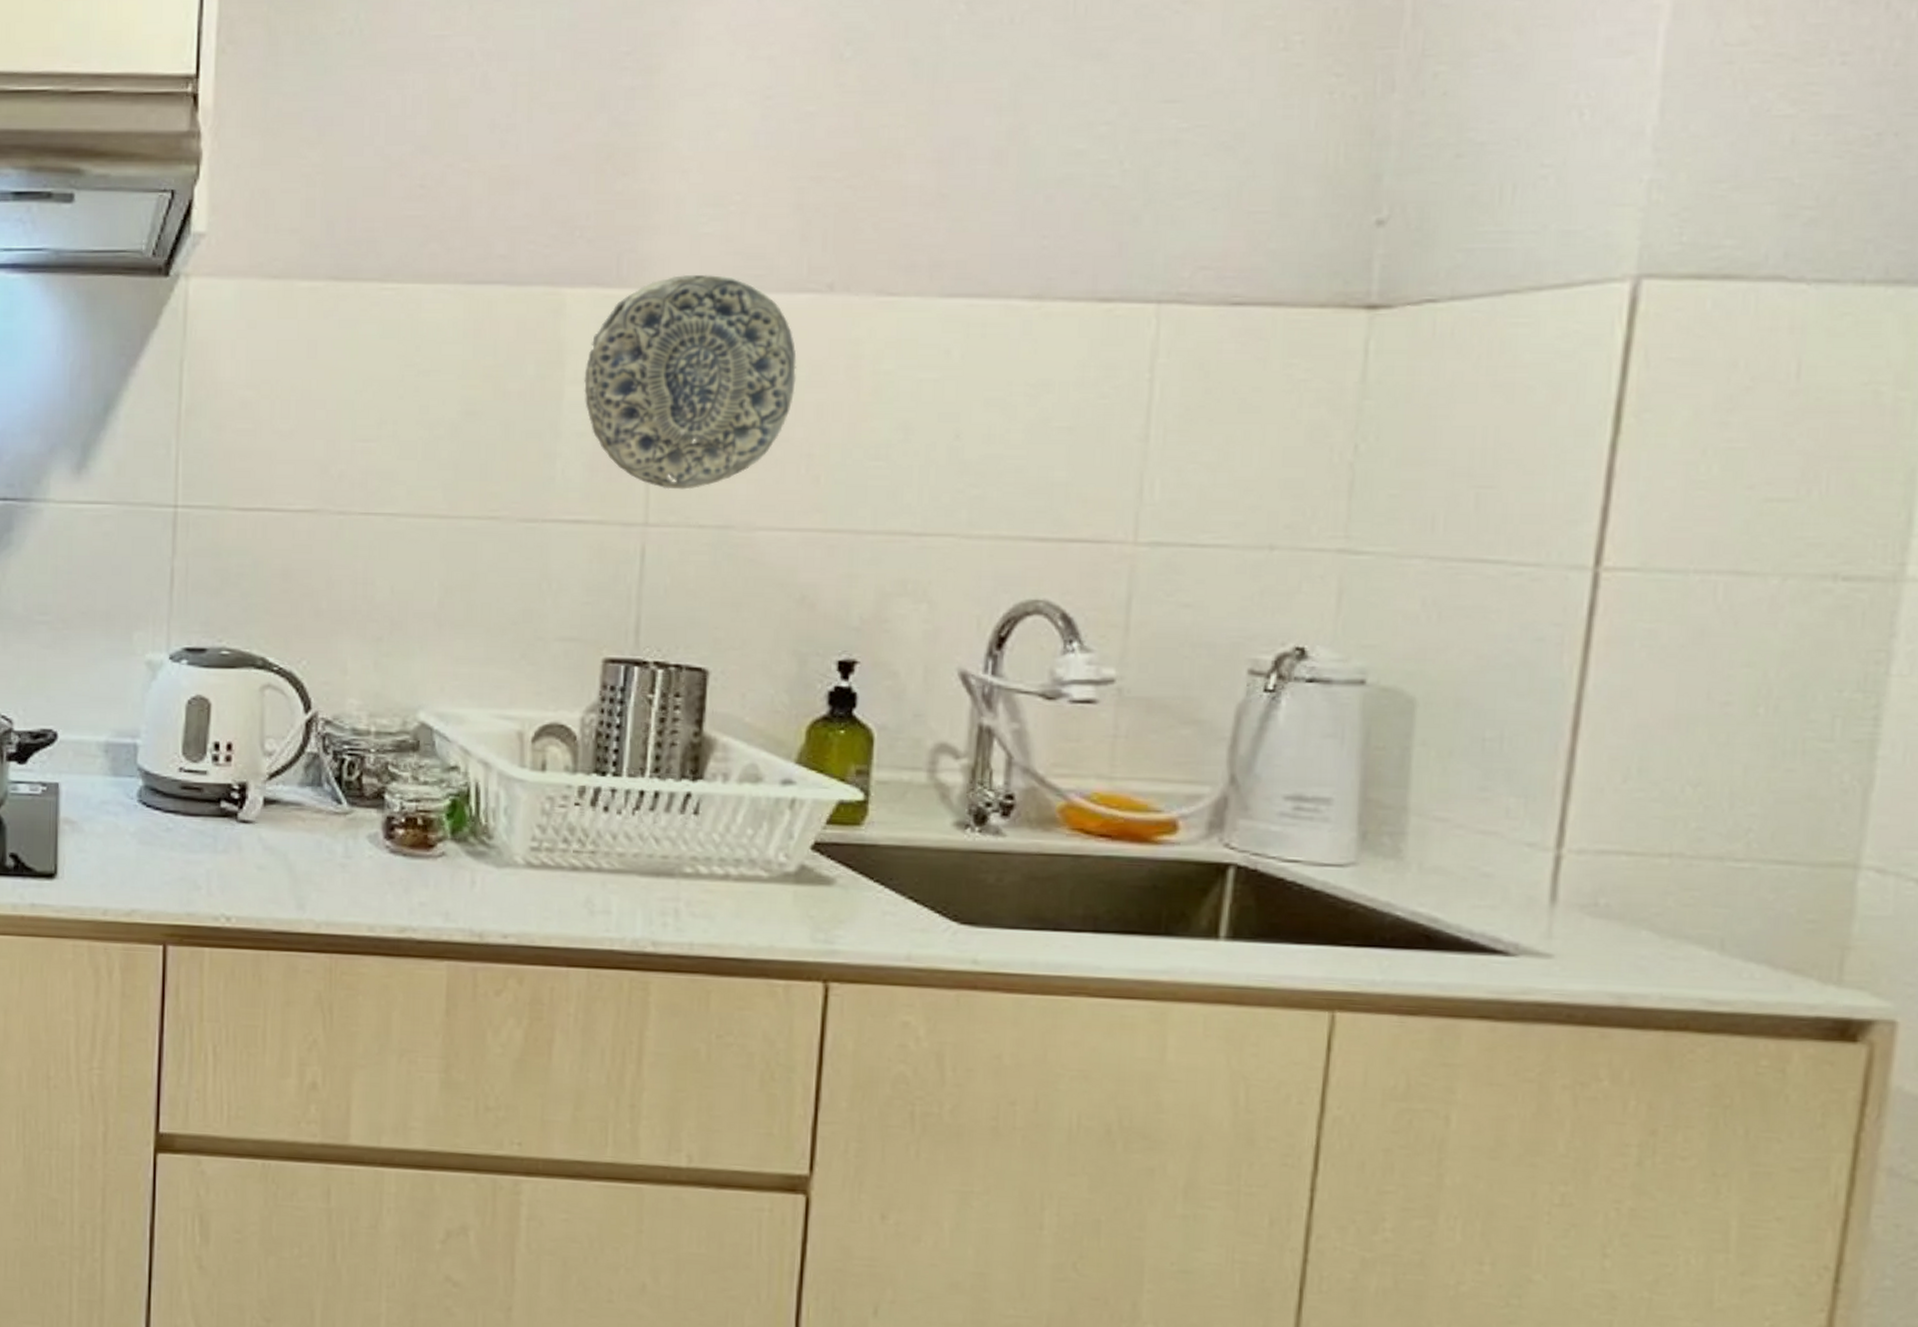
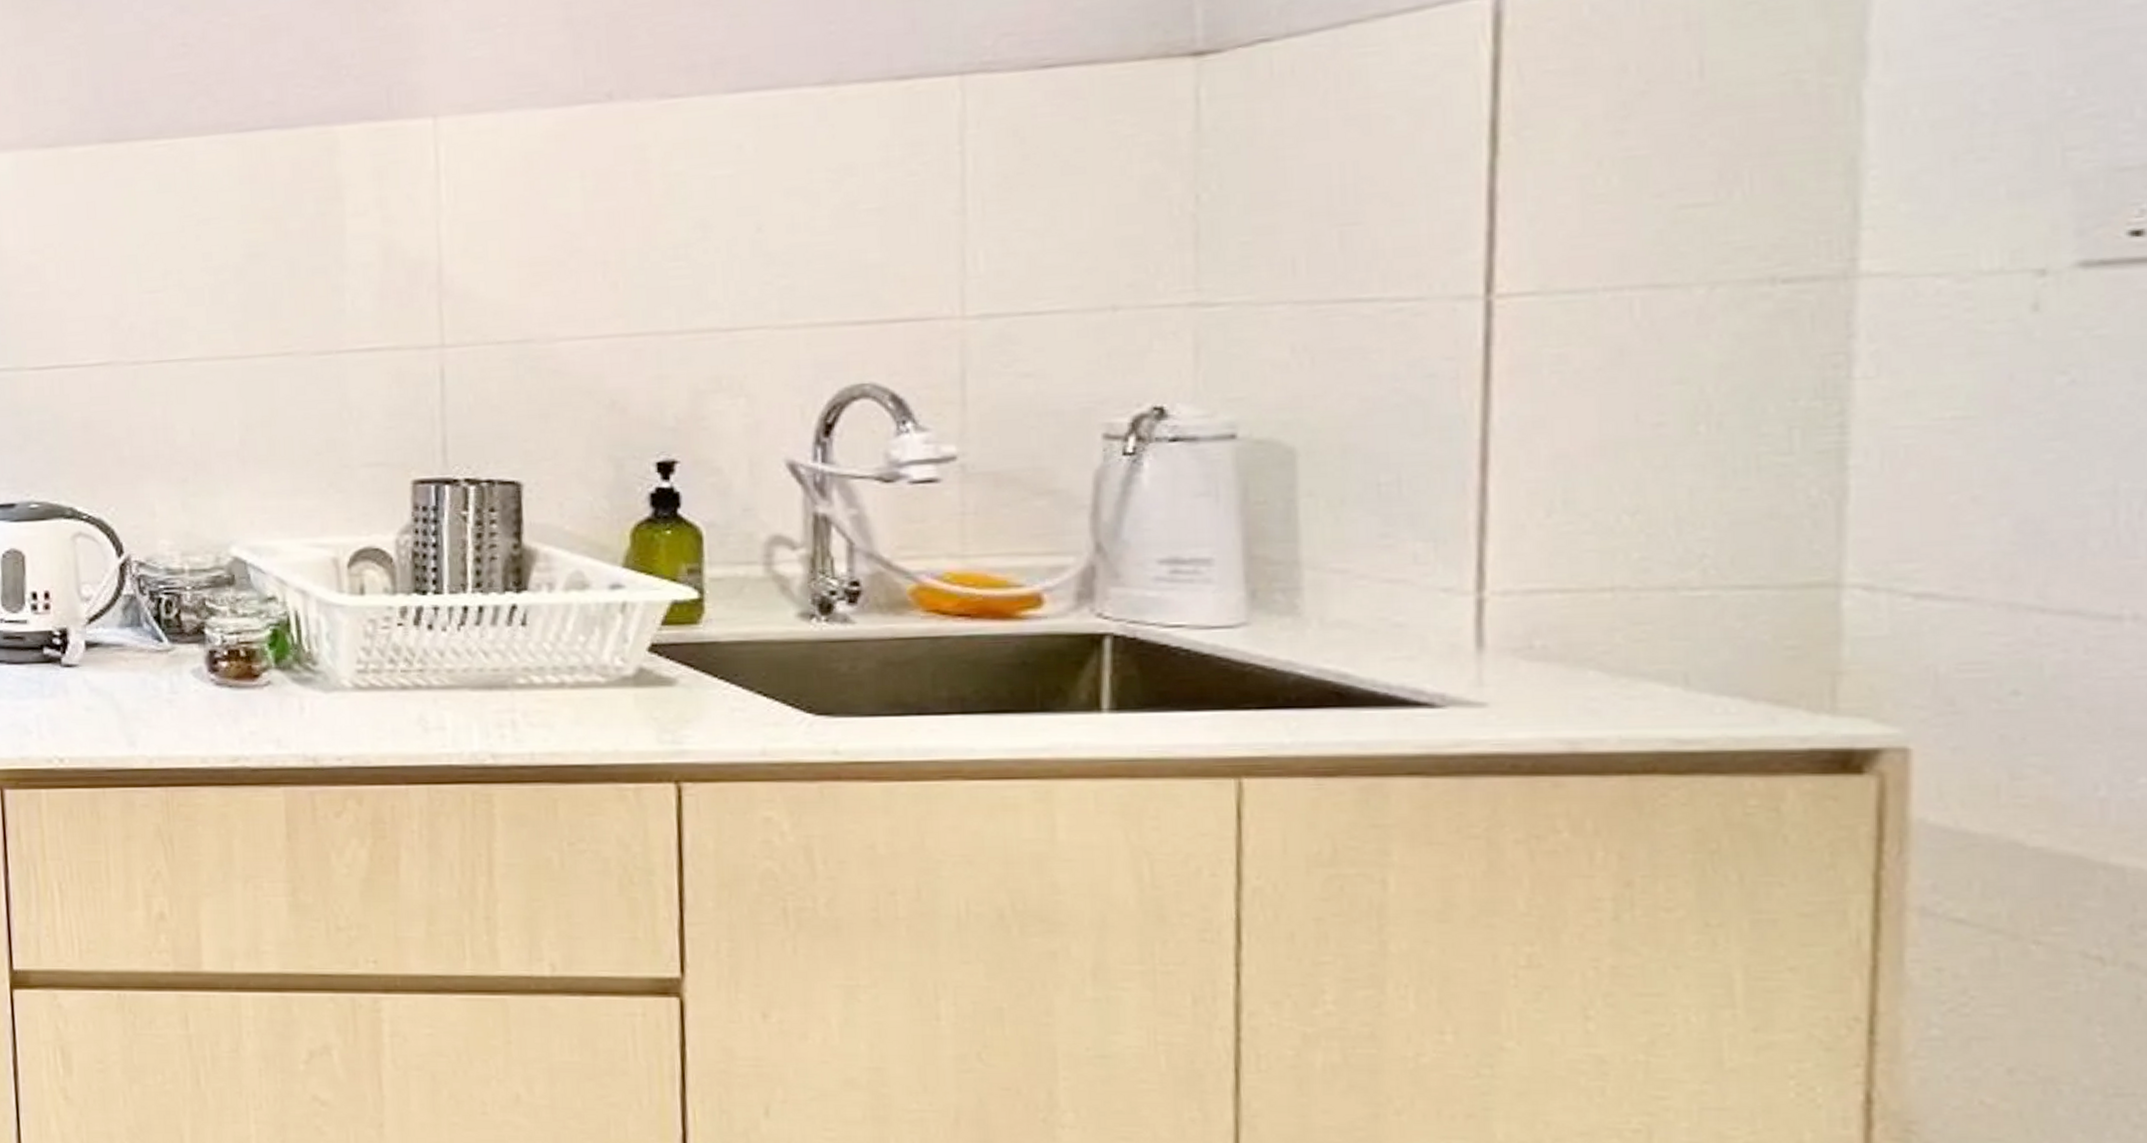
decorative plate: present [584,274,797,490] -> none [365,96,583,310]

